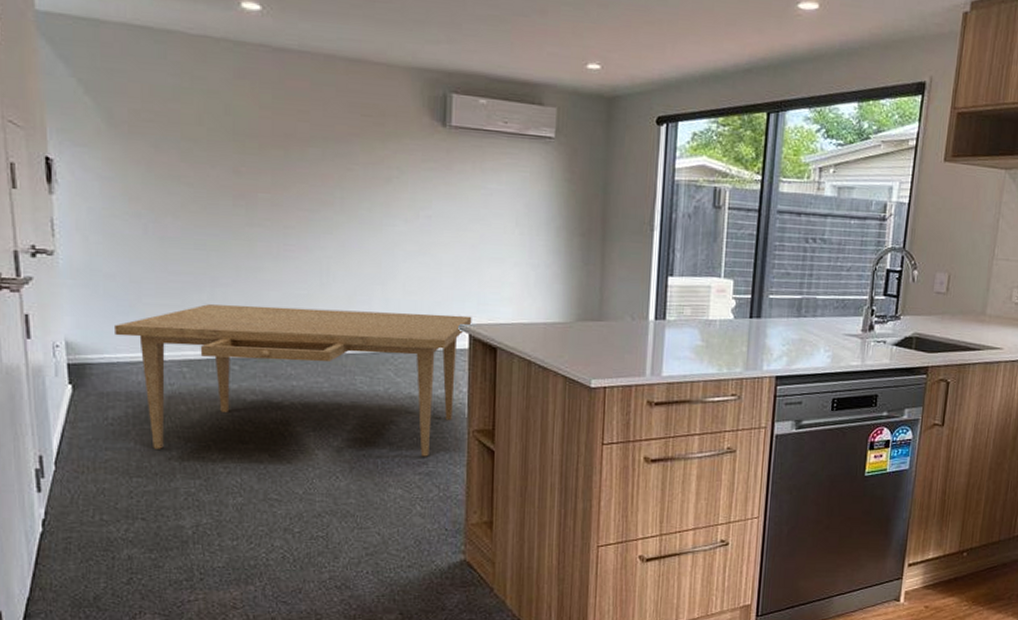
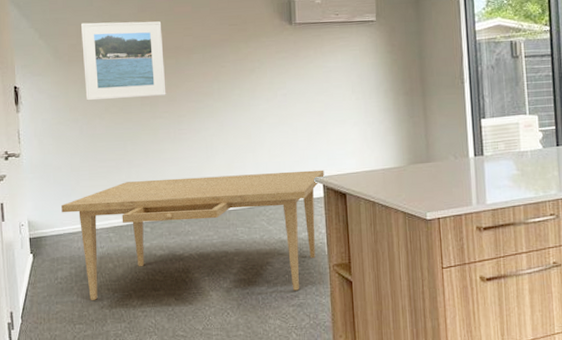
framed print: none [147,81,269,197] -> present [80,21,166,101]

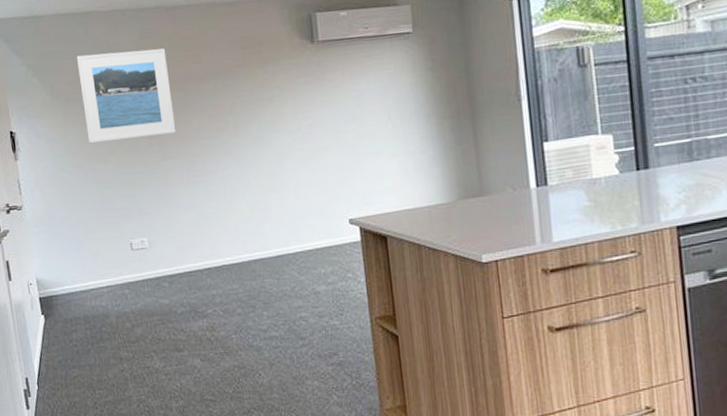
dining table: present [61,169,324,300] -> none [71,210,361,364]

